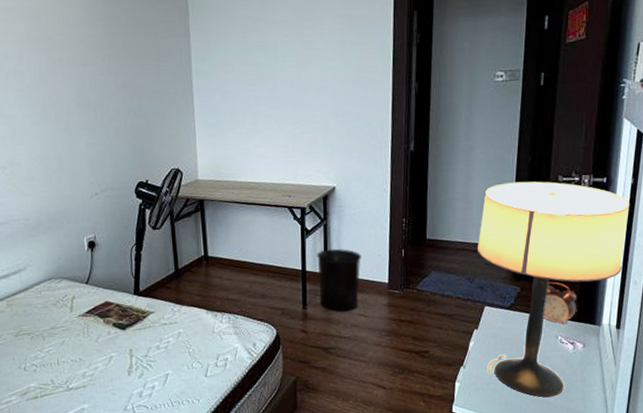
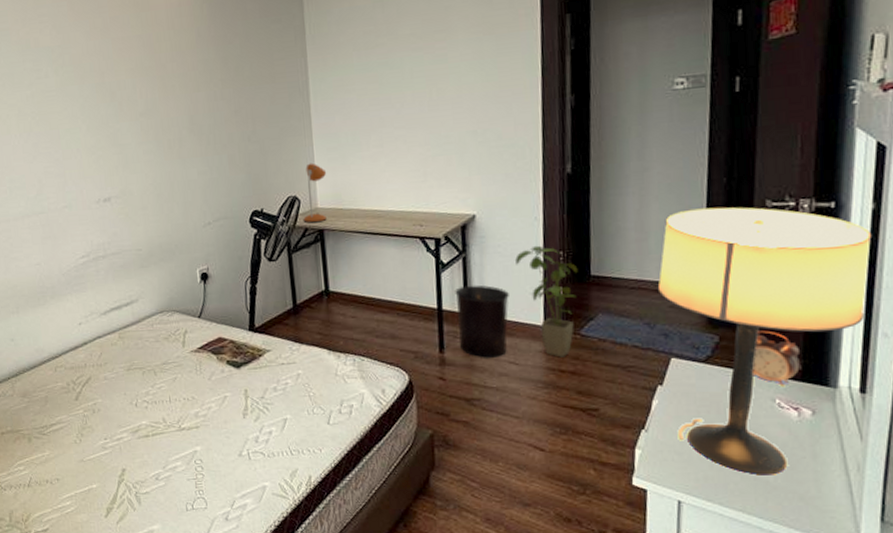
desk lamp: none [185,137,207,194] -> present [303,163,327,223]
house plant: none [366,213,417,309] -> present [514,245,578,357]

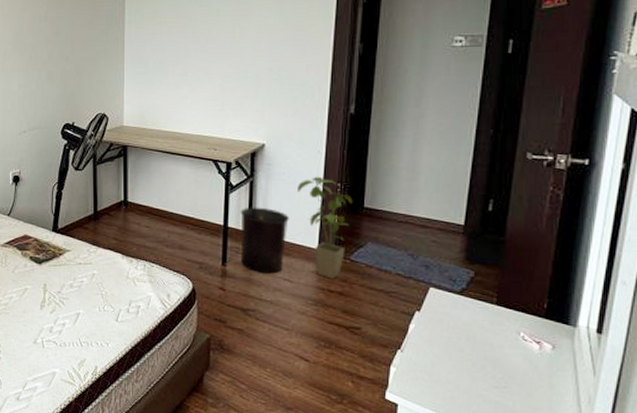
desk lamp: present [303,163,327,223] -> none [109,85,134,139]
table lamp: present [657,207,872,474] -> none [423,155,620,400]
alarm clock: present [752,330,800,387] -> none [502,270,545,322]

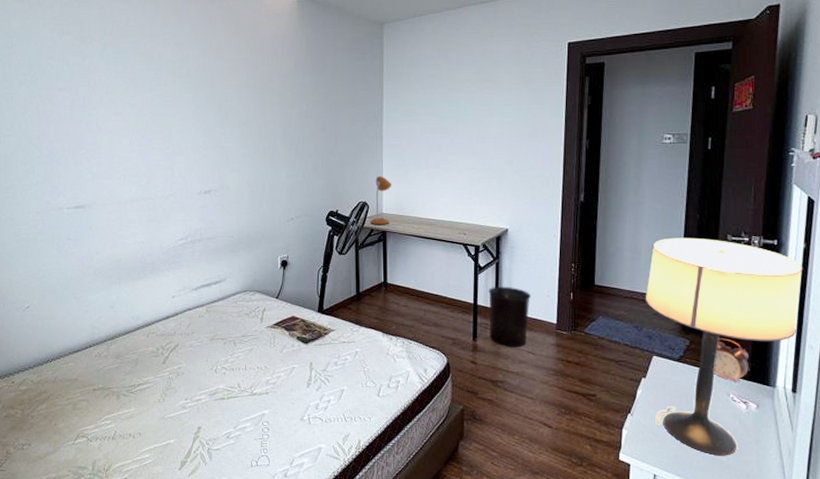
desk lamp: none [109,85,134,139] -> present [370,176,392,225]
house plant: present [296,176,353,279] -> none [536,257,585,350]
table lamp: none [423,155,620,400] -> present [645,237,803,455]
alarm clock: none [502,270,545,322] -> present [714,338,749,385]

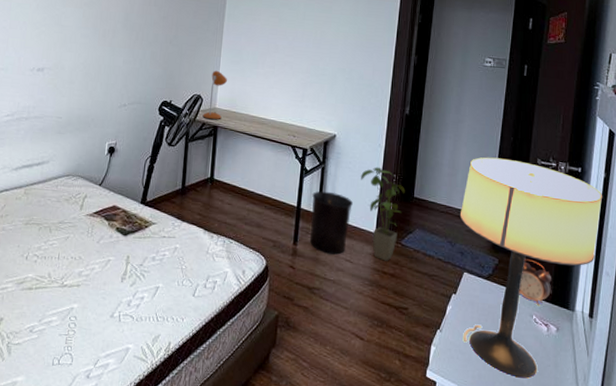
house plant: none [536,257,585,350] -> present [360,166,405,261]

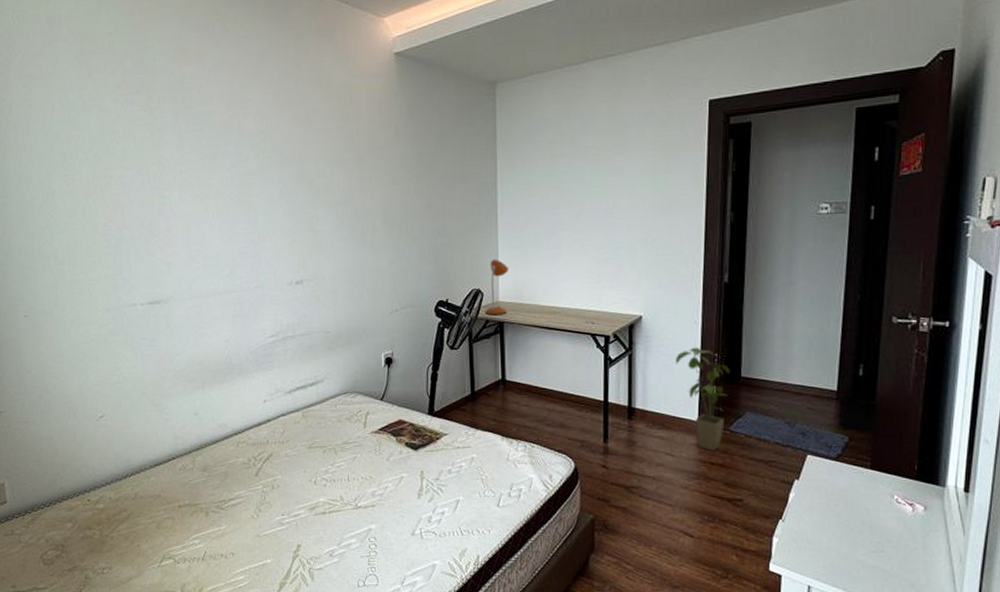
waste bin: present [310,191,353,255] -> none [620,380,668,449]
table lamp: present [459,157,603,378] -> none [798,321,979,563]
alarm clock: present [519,259,551,306] -> none [876,433,915,485]

